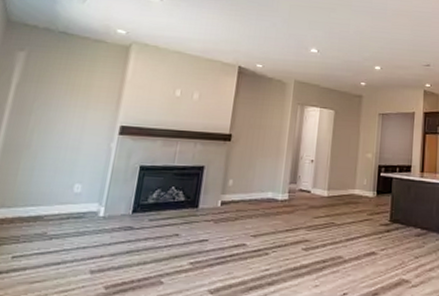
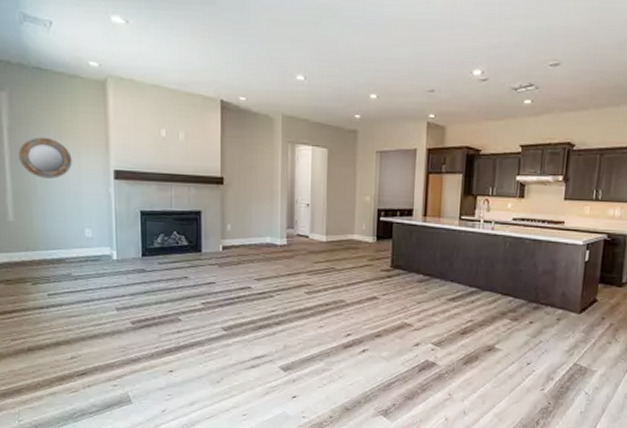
home mirror: none [20,93,79,133] -> present [18,137,72,179]

